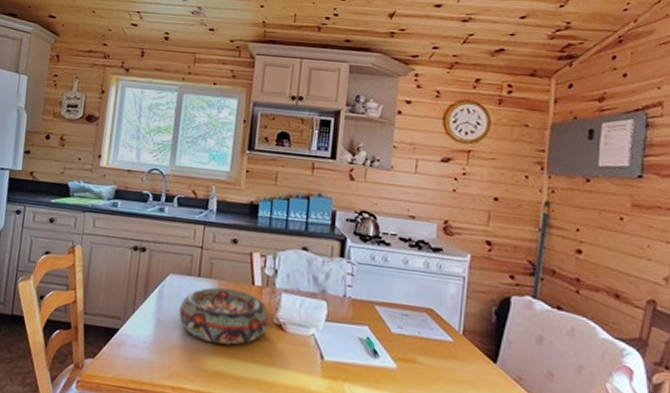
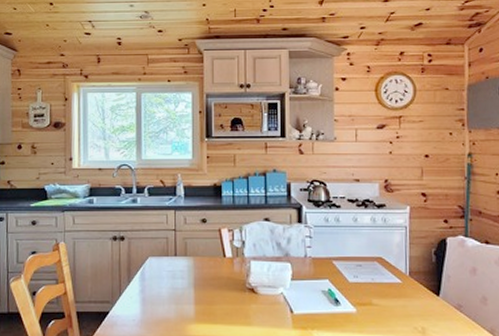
decorative bowl: present [179,287,269,345] -> none [162,264,242,312]

